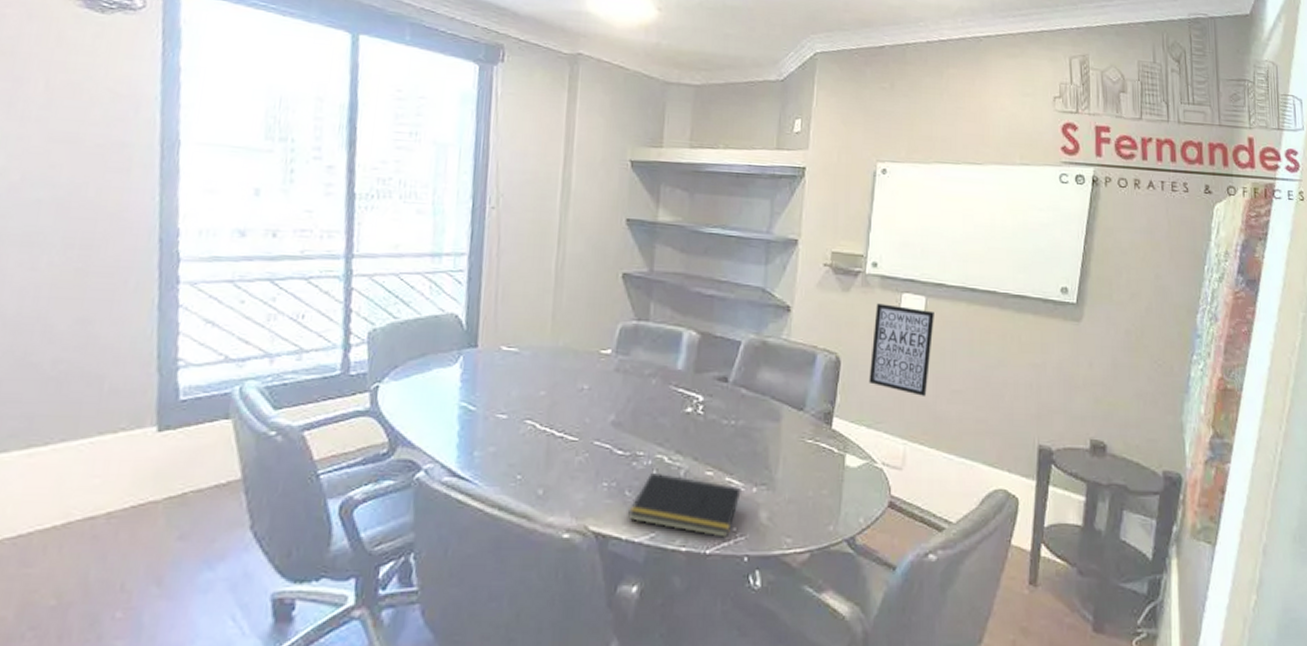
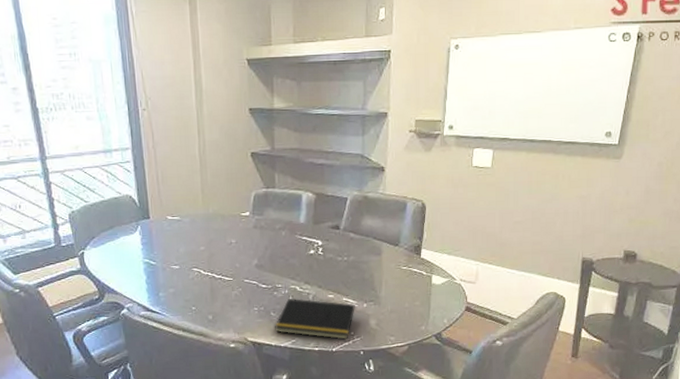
wall art: present [869,303,934,396] -> none [448,158,500,228]

